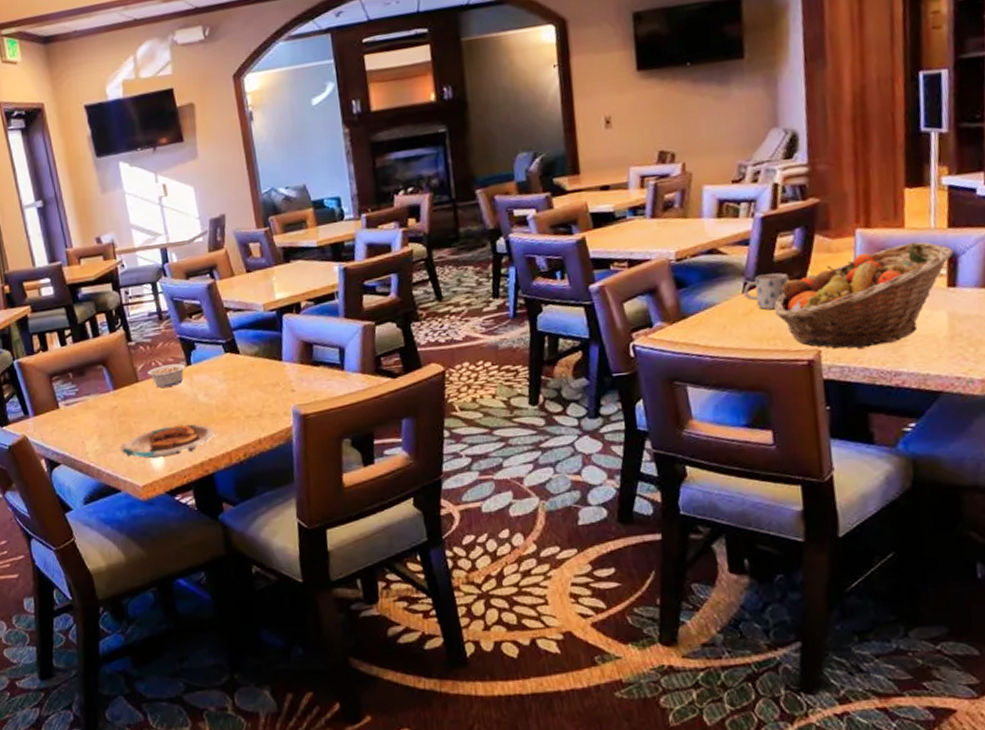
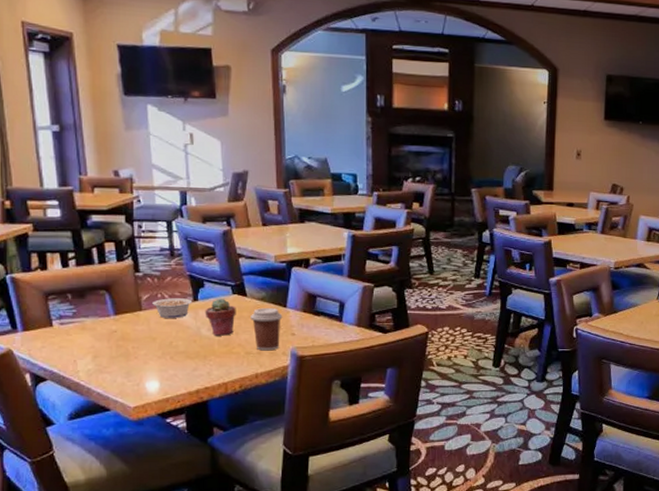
plate: present [119,424,216,459] -> none [114,353,215,383]
potted succulent: none [199,358,231,401] -> present [205,298,236,336]
coffee cup: none [246,362,280,413] -> present [251,307,283,351]

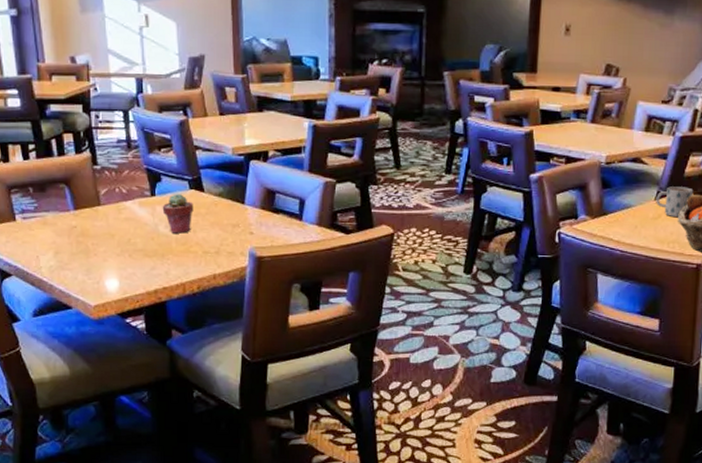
legume: present [152,298,193,318] -> none [110,193,150,214]
coffee cup: present [251,307,283,351] -> none [208,203,241,251]

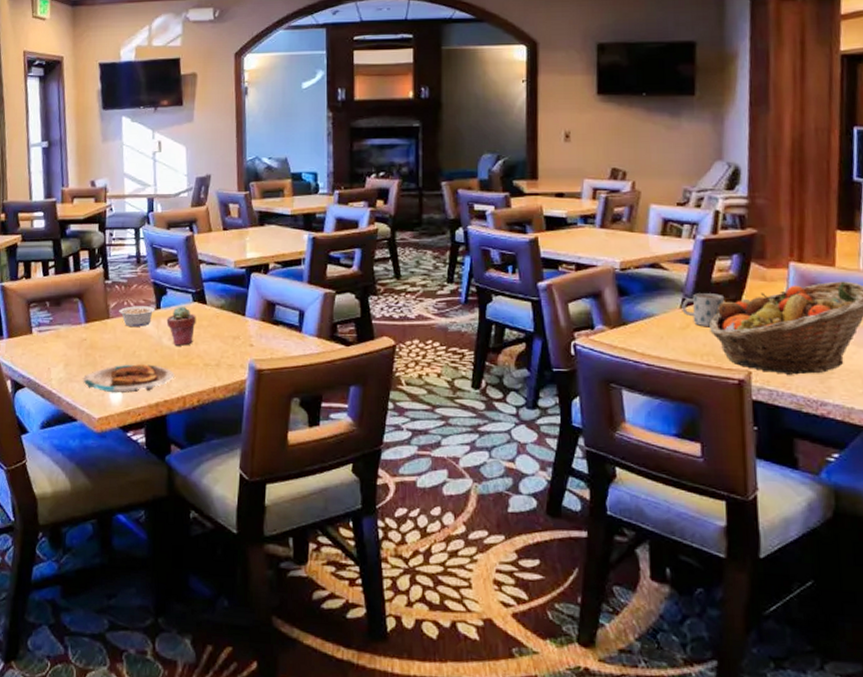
plate: none [74,251,173,281] -> present [82,363,175,394]
legume: none [110,193,150,214] -> present [119,306,156,327]

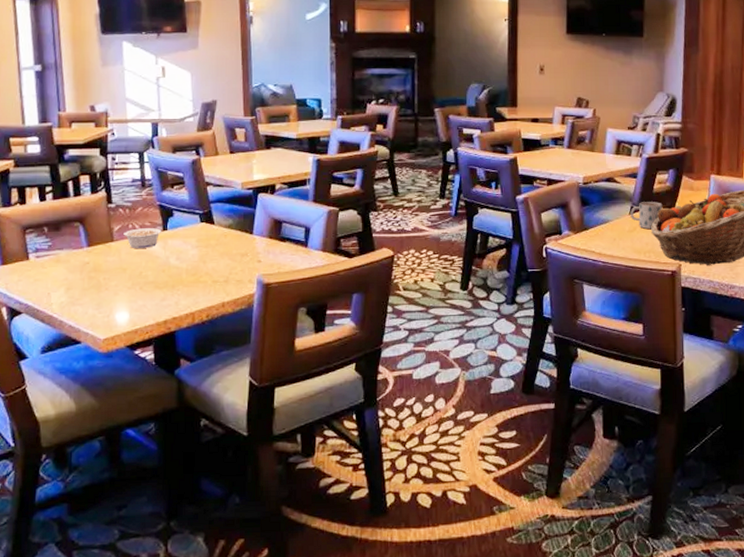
plate: present [82,363,175,394] -> none [85,283,183,314]
potted succulent: present [166,306,196,346] -> none [173,226,204,265]

